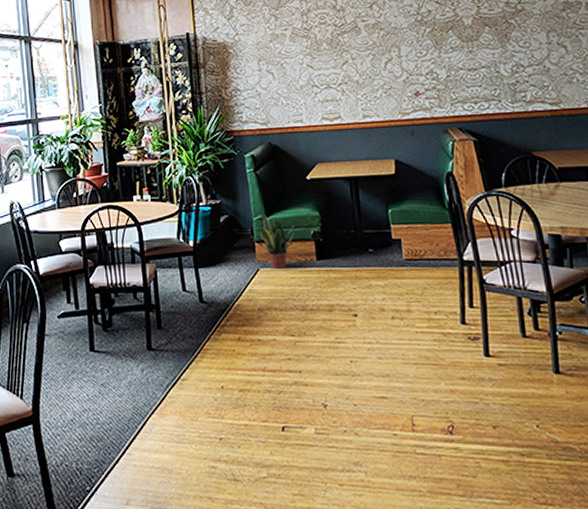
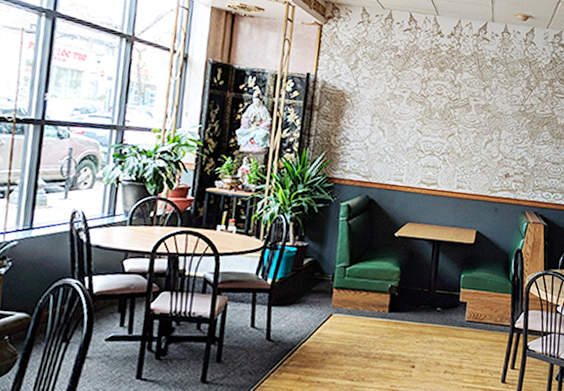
potted plant: present [260,213,295,269] -> none [340,261,375,316]

